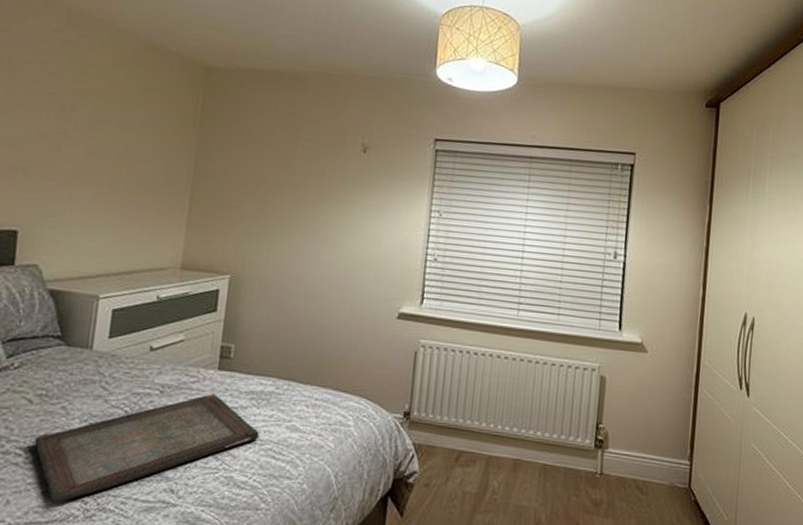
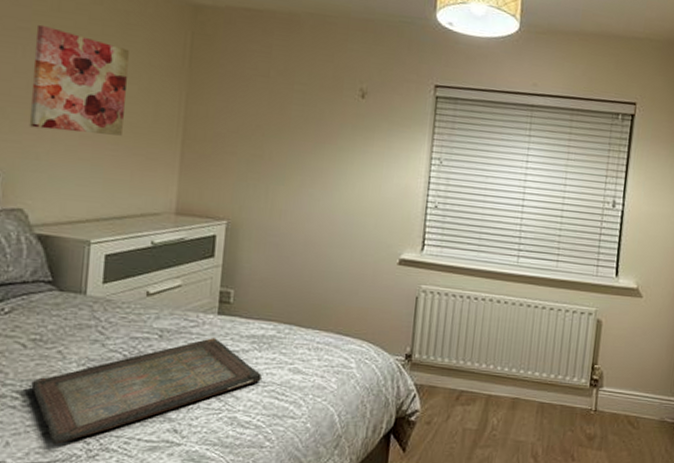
wall art: none [48,89,145,193] -> present [29,24,129,136]

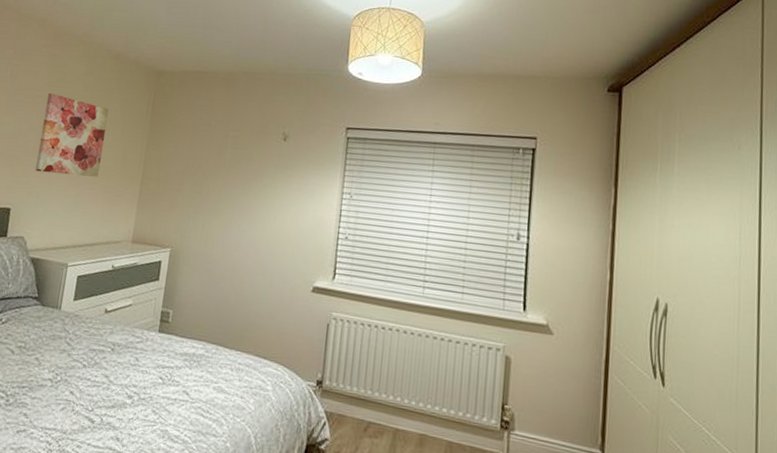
serving tray: present [31,338,263,445] -> none [14,353,191,443]

